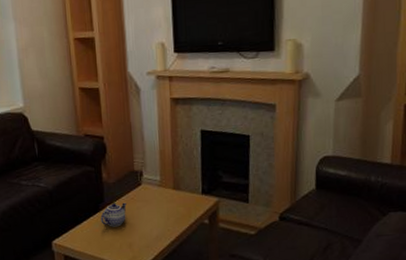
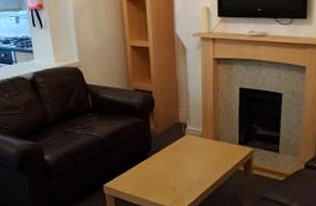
teapot: present [100,202,127,227] -> none [148,151,172,173]

